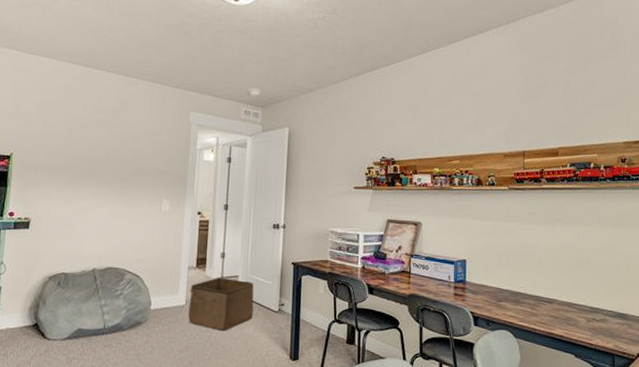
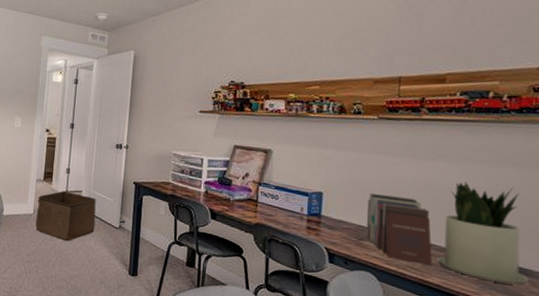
books: none [503,258,556,319] -> present [366,194,433,266]
planter: none [558,242,627,329] -> present [436,182,529,285]

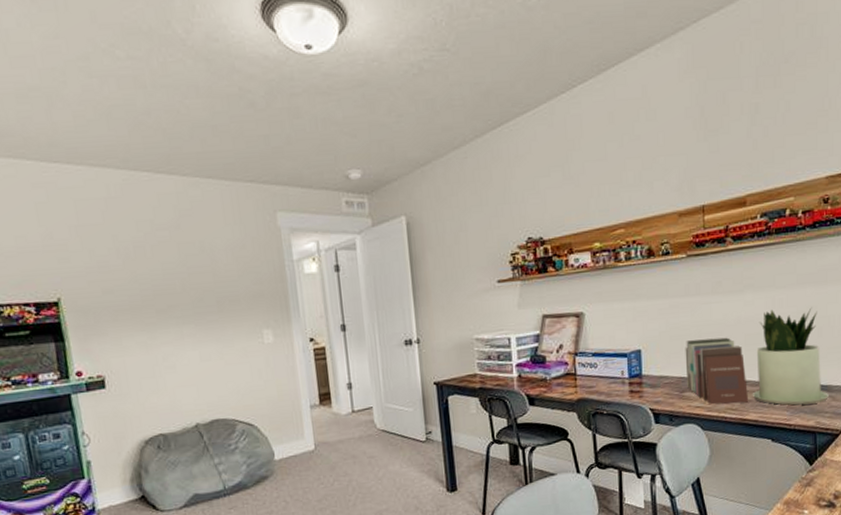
storage bin: present [35,190,96,242] -> none [317,411,398,473]

